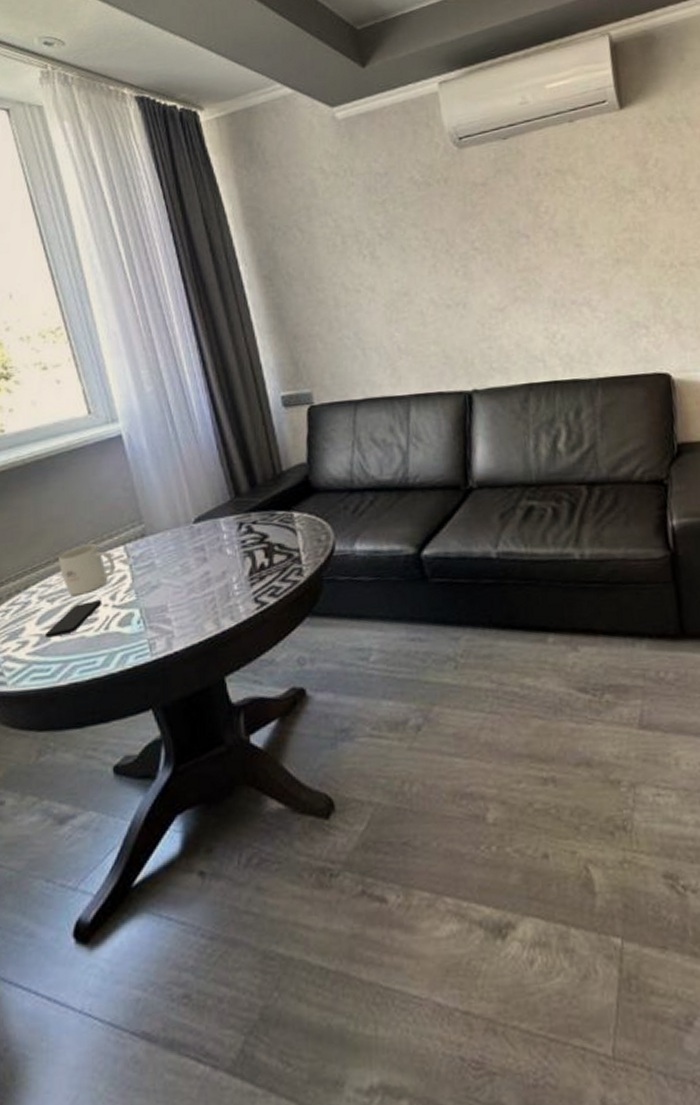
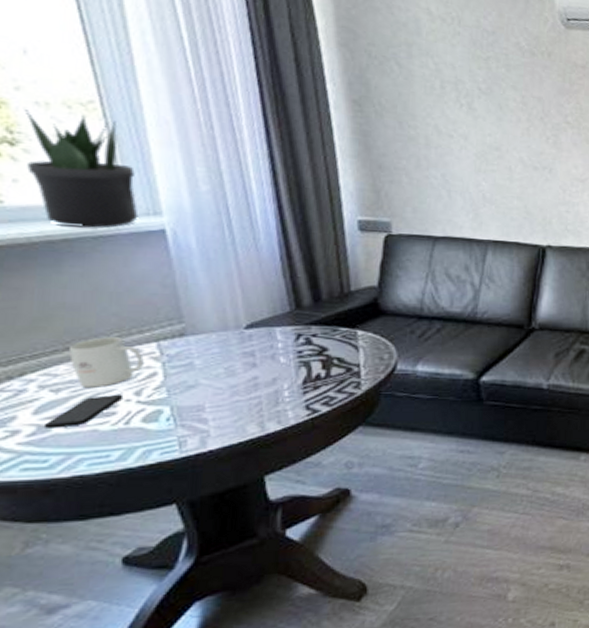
planter: none [13,341,100,445] -> present [24,110,139,228]

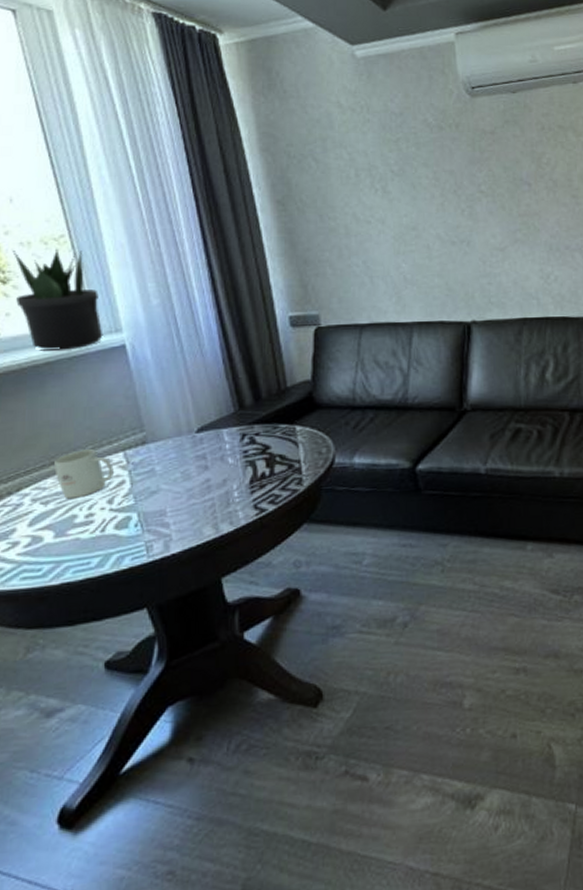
smartphone: present [43,394,124,428] -> none [37,503,99,539]

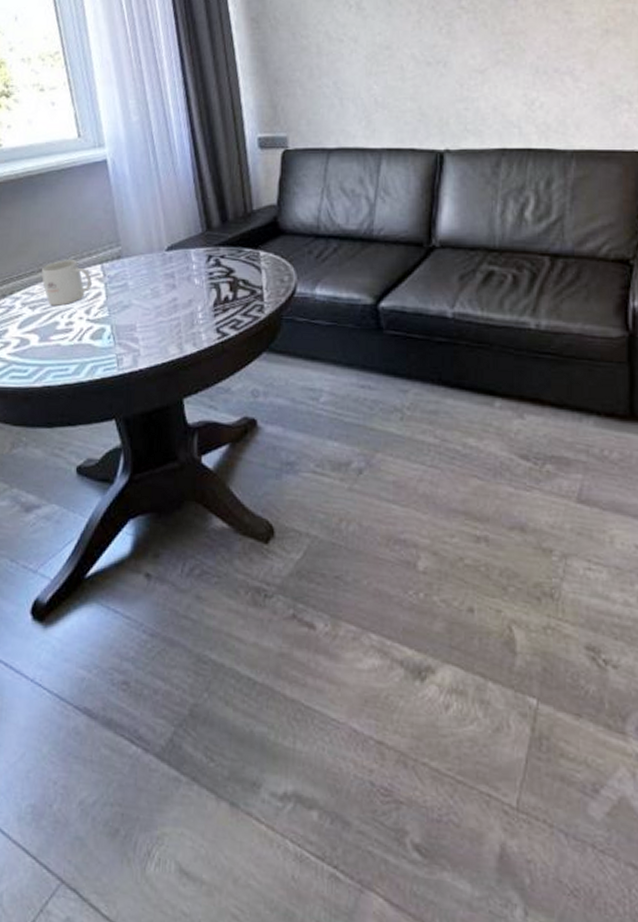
planter: present [12,250,103,351] -> none [15,66,88,162]

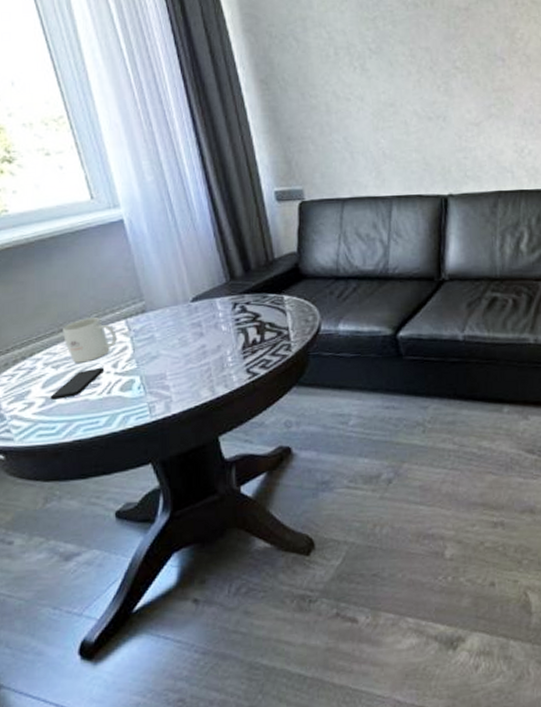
smartphone: none [24,312,78,342] -> present [50,367,105,400]

